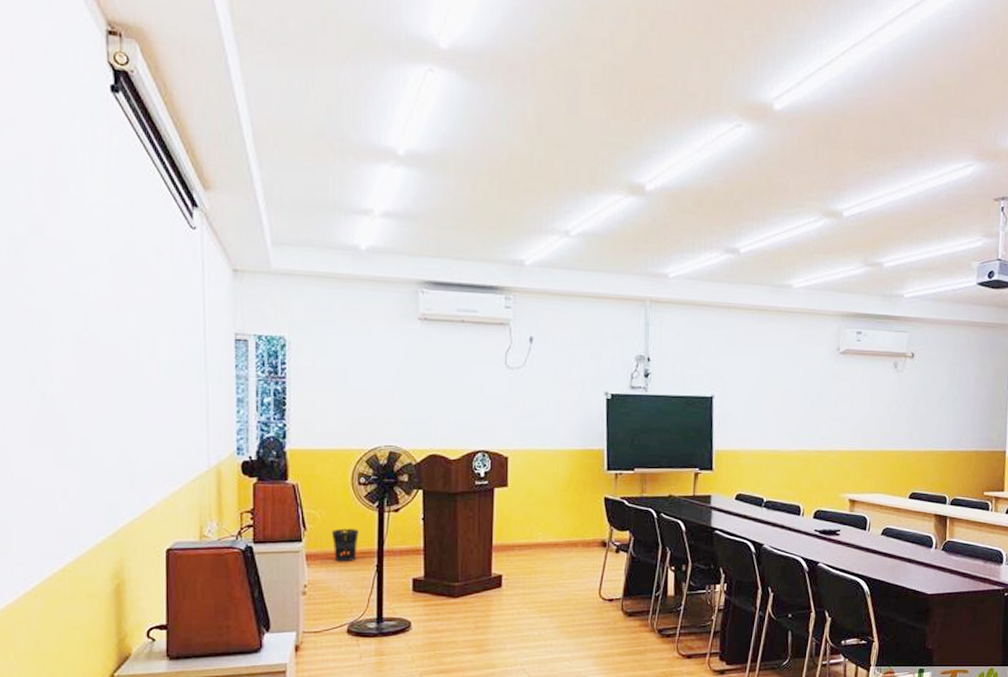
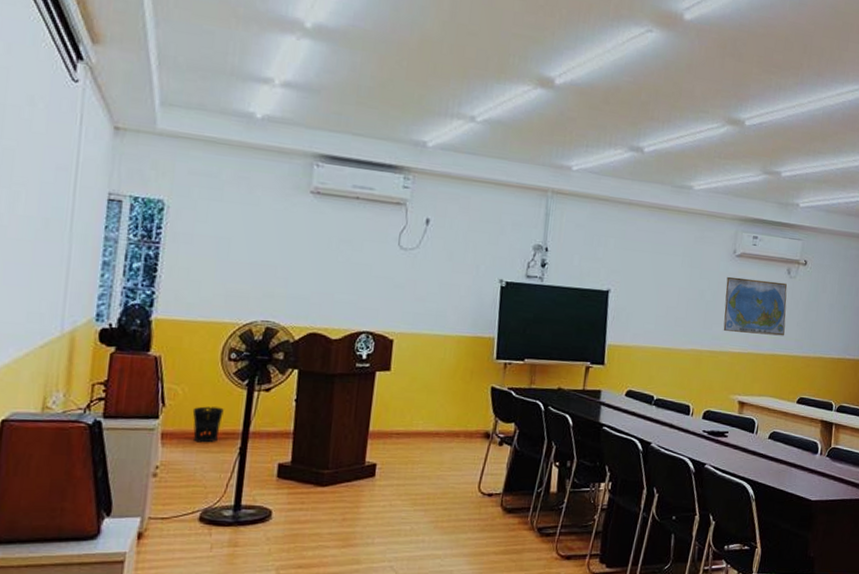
world map: none [830,374,895,432] -> present [723,276,788,336]

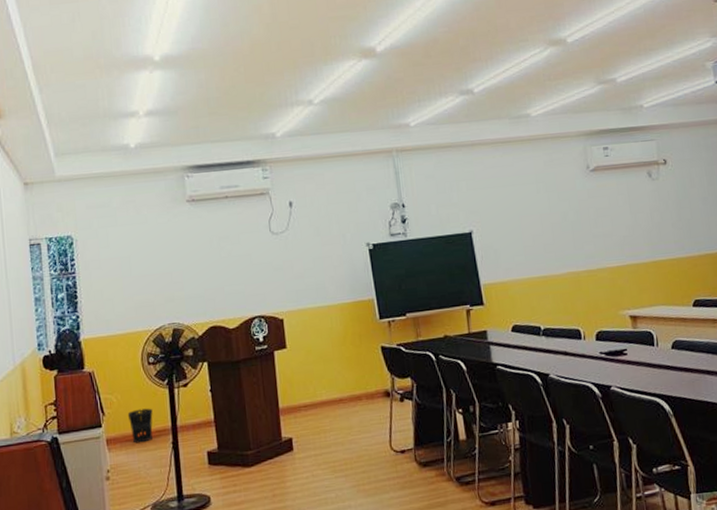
world map: present [723,276,788,336] -> none [586,186,661,249]

